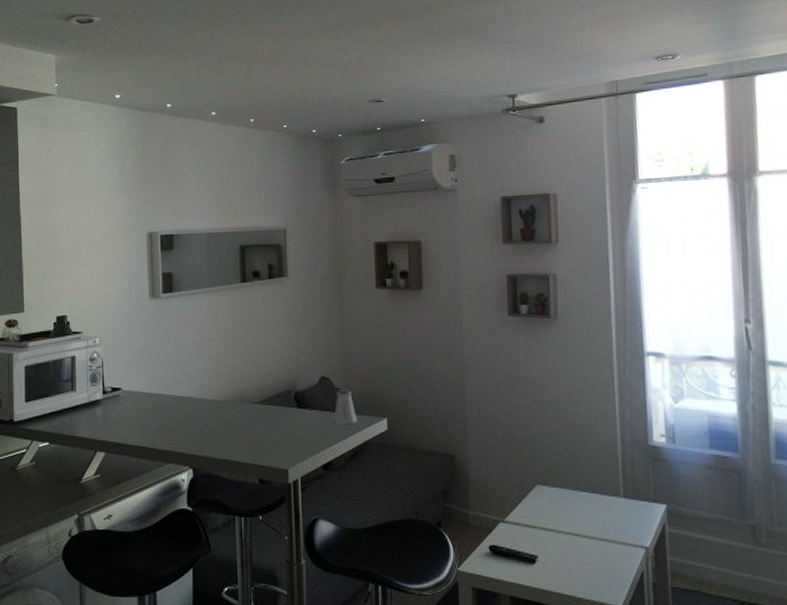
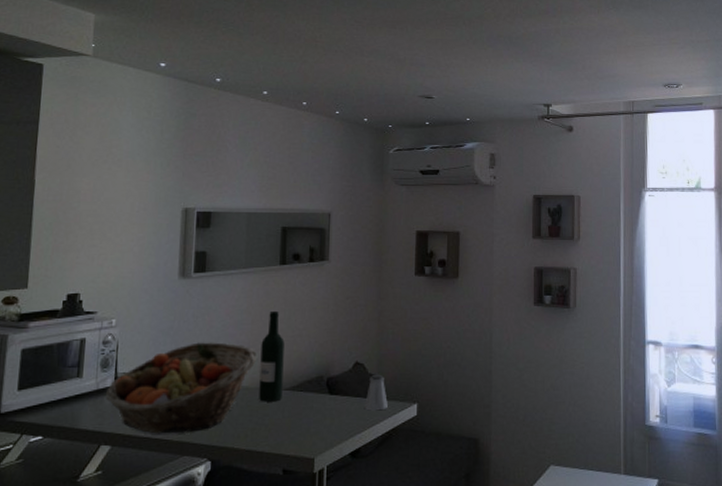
fruit basket: none [96,358,227,443] -> present [105,342,258,434]
wine bottle: none [229,327,253,415] -> present [259,310,284,402]

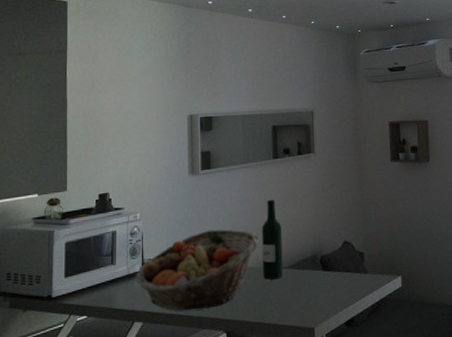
saltshaker: present [365,374,388,411] -> none [355,251,375,284]

